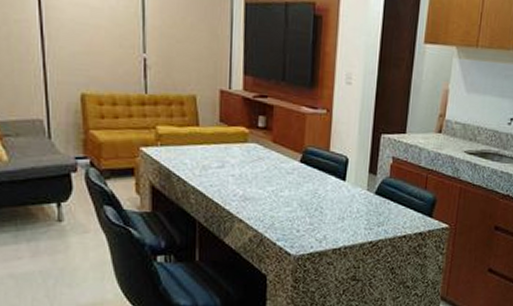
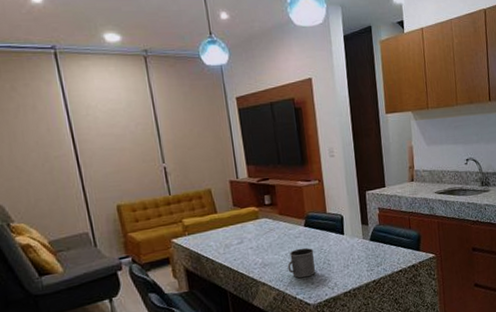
mug: none [272,187,306,223] -> present [287,248,315,278]

